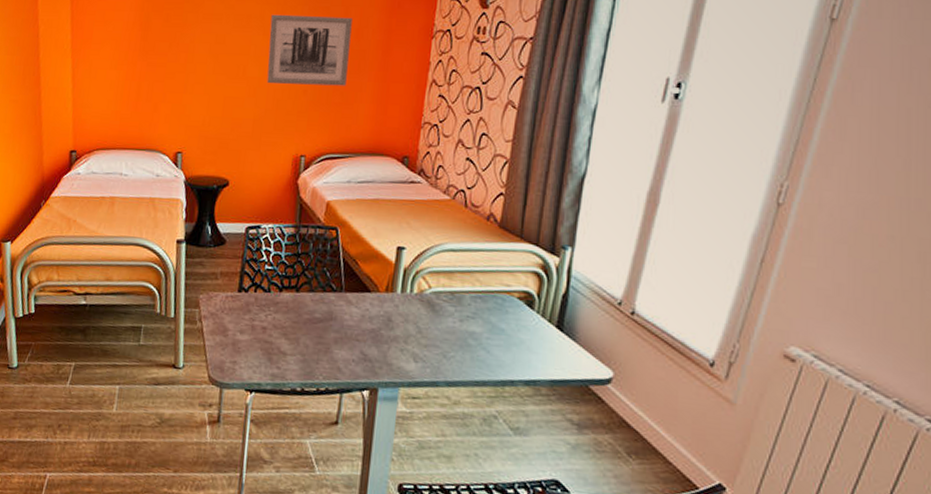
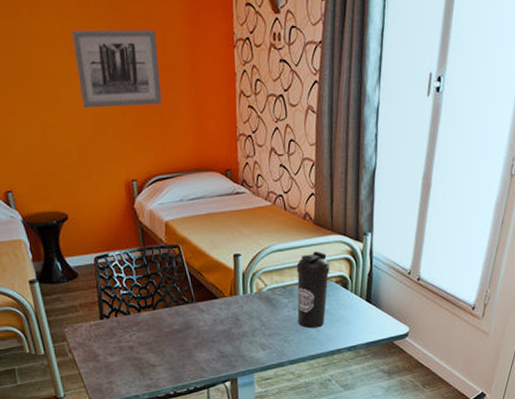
water bottle: none [463,257,513,349] -> present [296,251,330,329]

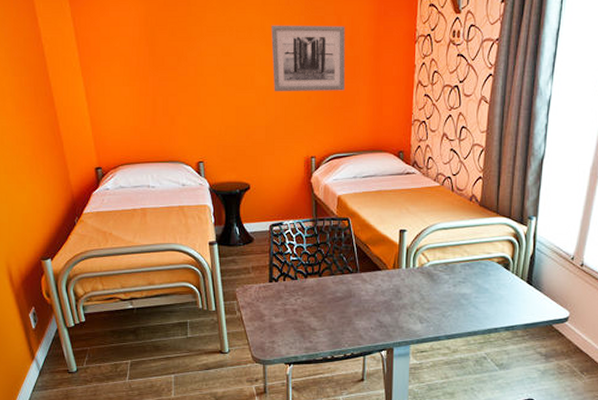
water bottle: present [296,251,330,329] -> none [457,231,493,306]

